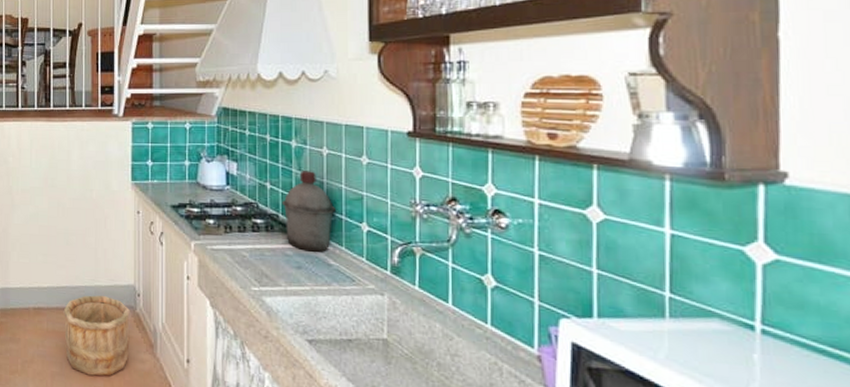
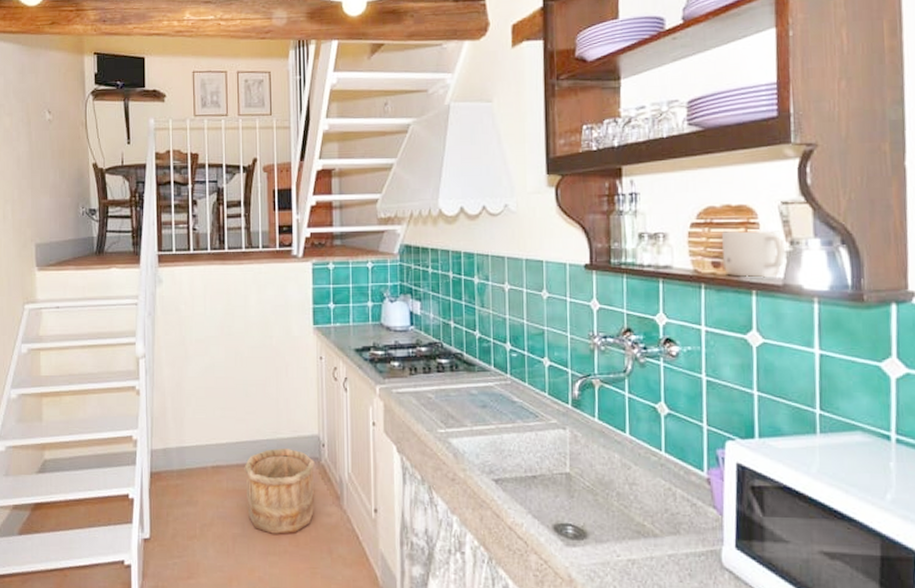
canister: present [281,171,335,252] -> none [465,307,518,389]
mug: none [558,102,632,151] -> present [721,230,785,277]

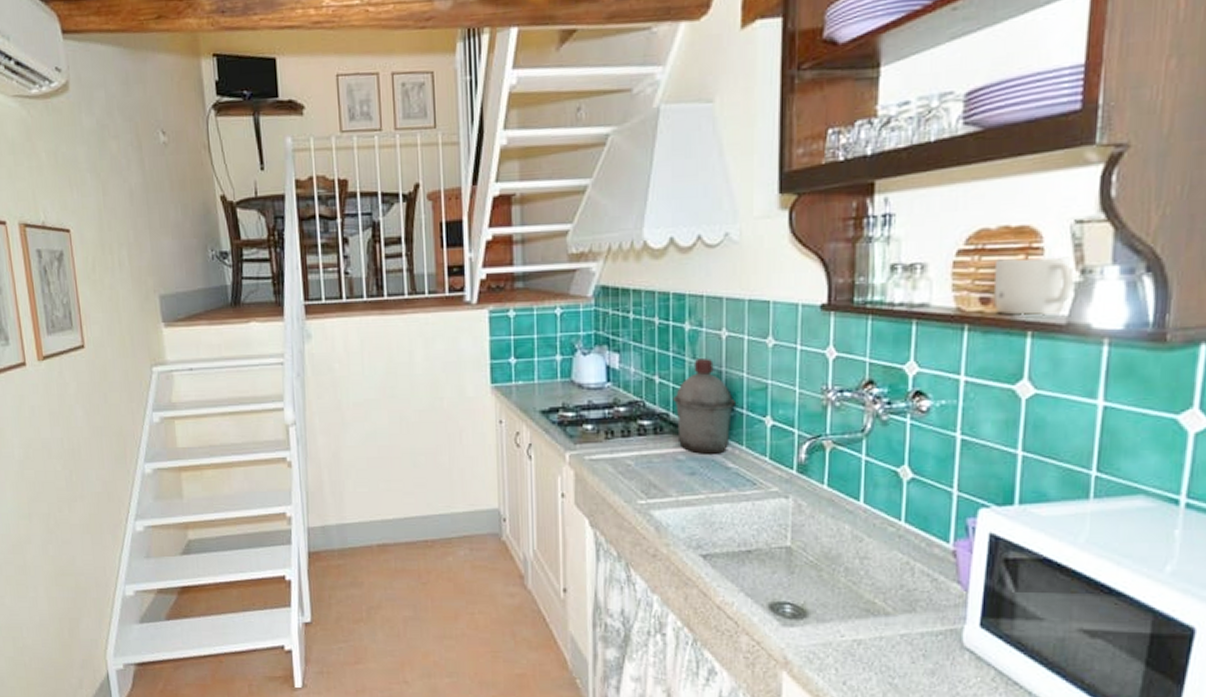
wooden bucket: present [244,447,316,534] -> none [414,523,496,617]
canister: none [465,307,518,389] -> present [672,359,735,454]

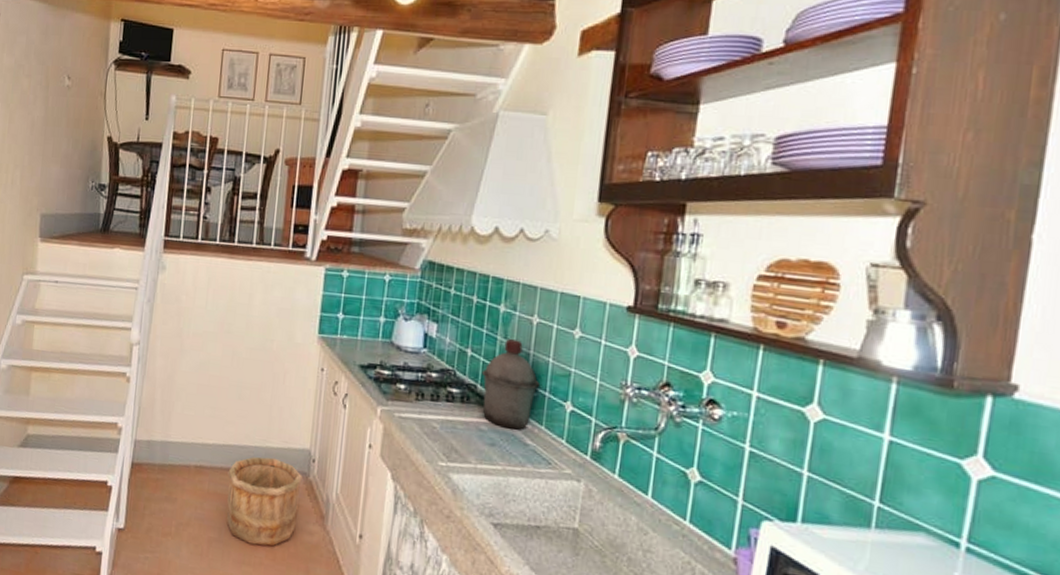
wooden bucket: none [414,523,496,617] -> present [226,457,304,547]
mug: present [993,256,1073,315] -> none [789,289,867,347]

